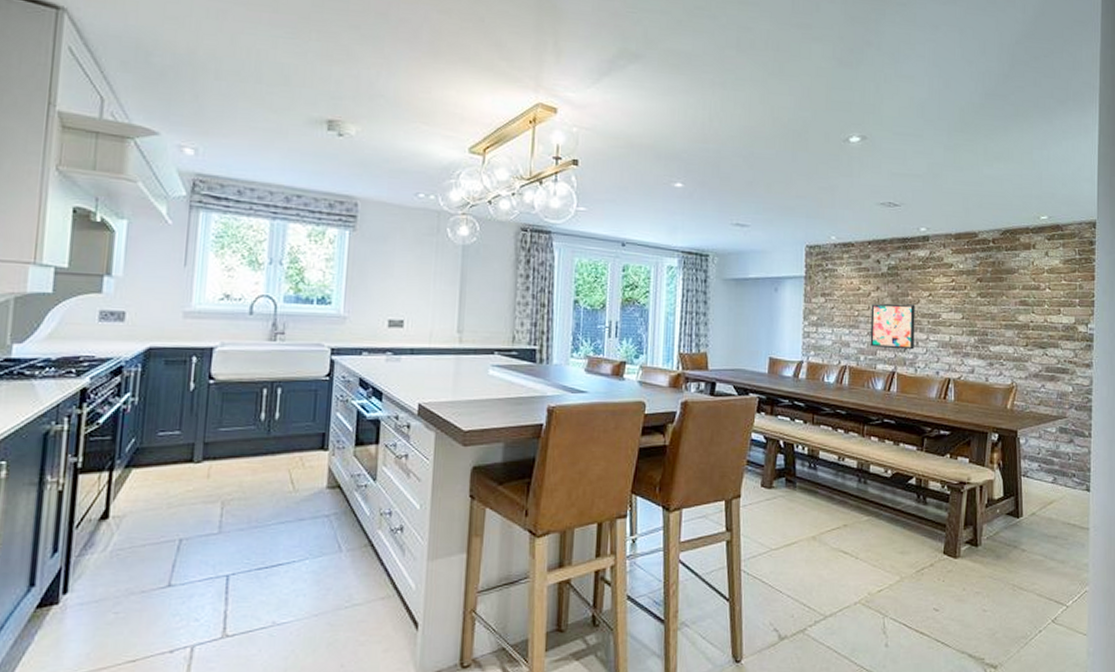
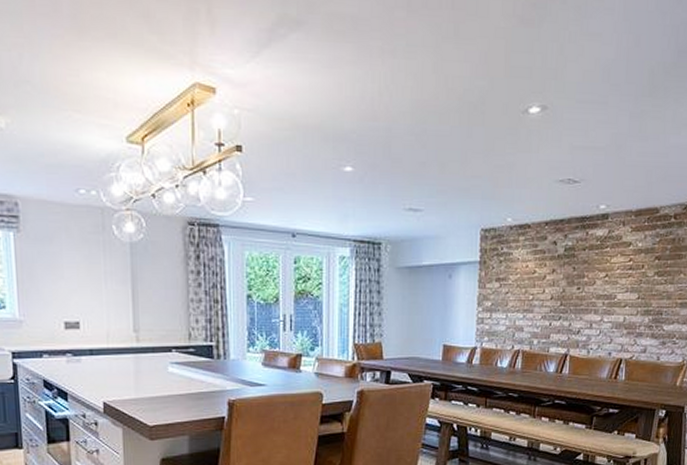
wall art: present [870,303,915,350] -> none [543,286,591,332]

